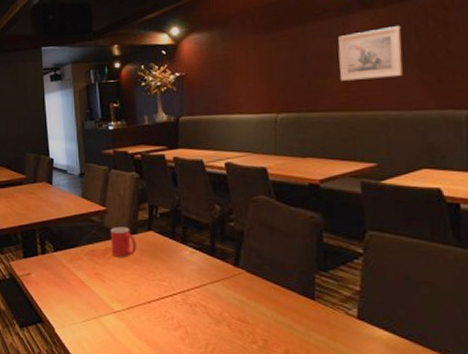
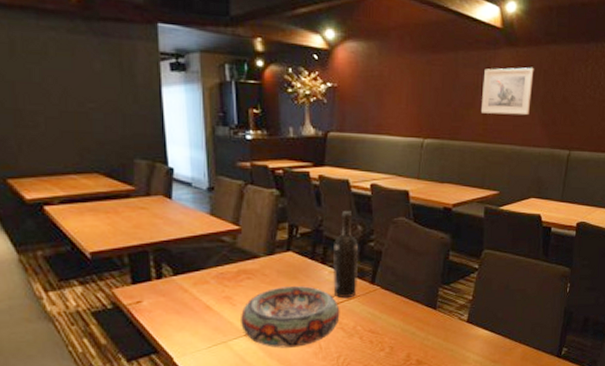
mug: present [110,226,137,257] -> none [243,247,273,279]
decorative bowl: none [110,266,205,330] -> present [241,286,340,348]
wine bottle: none [192,191,221,281] -> present [332,211,359,299]

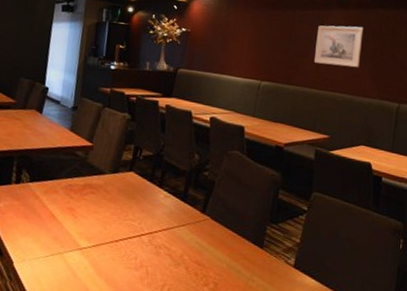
decorative bowl: present [241,286,340,348] -> none [78,204,170,269]
wine bottle: present [332,211,359,299] -> none [166,139,195,225]

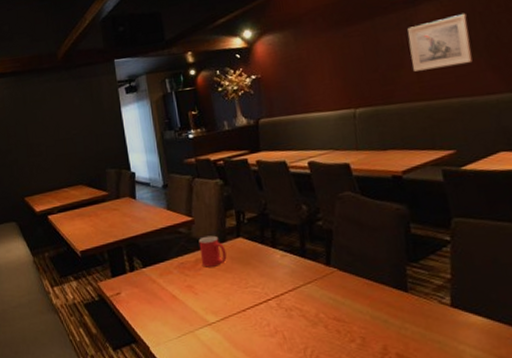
mug: none [89,163,116,195] -> present [198,235,227,267]

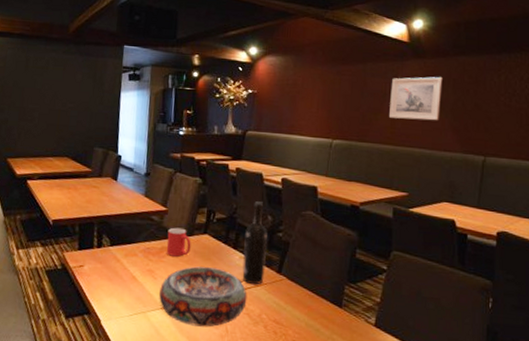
decorative bowl: none [203,271,300,338] -> present [159,266,247,328]
wine bottle: none [280,191,313,283] -> present [242,201,269,285]

